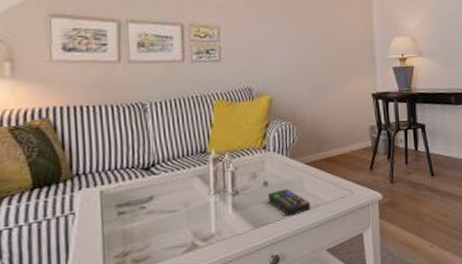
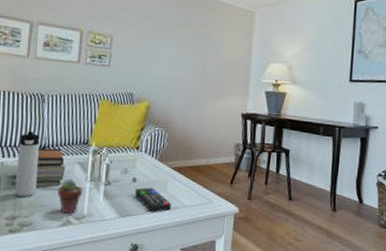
thermos bottle: none [120,147,150,228] -> present [14,131,40,197]
book stack: none [145,162,183,212] -> present [35,148,66,187]
potted succulent: none [176,196,207,237] -> present [57,179,83,214]

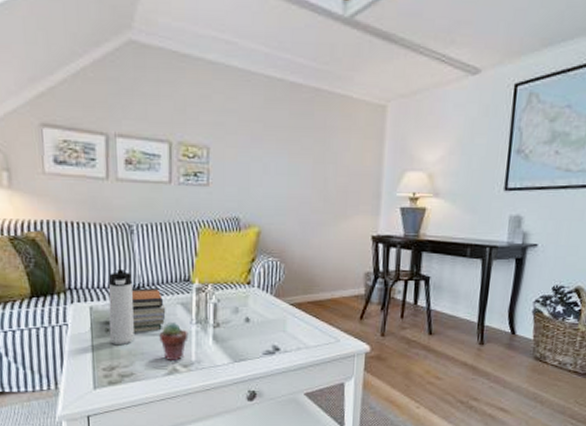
remote control: present [134,187,172,212] -> none [248,327,293,355]

